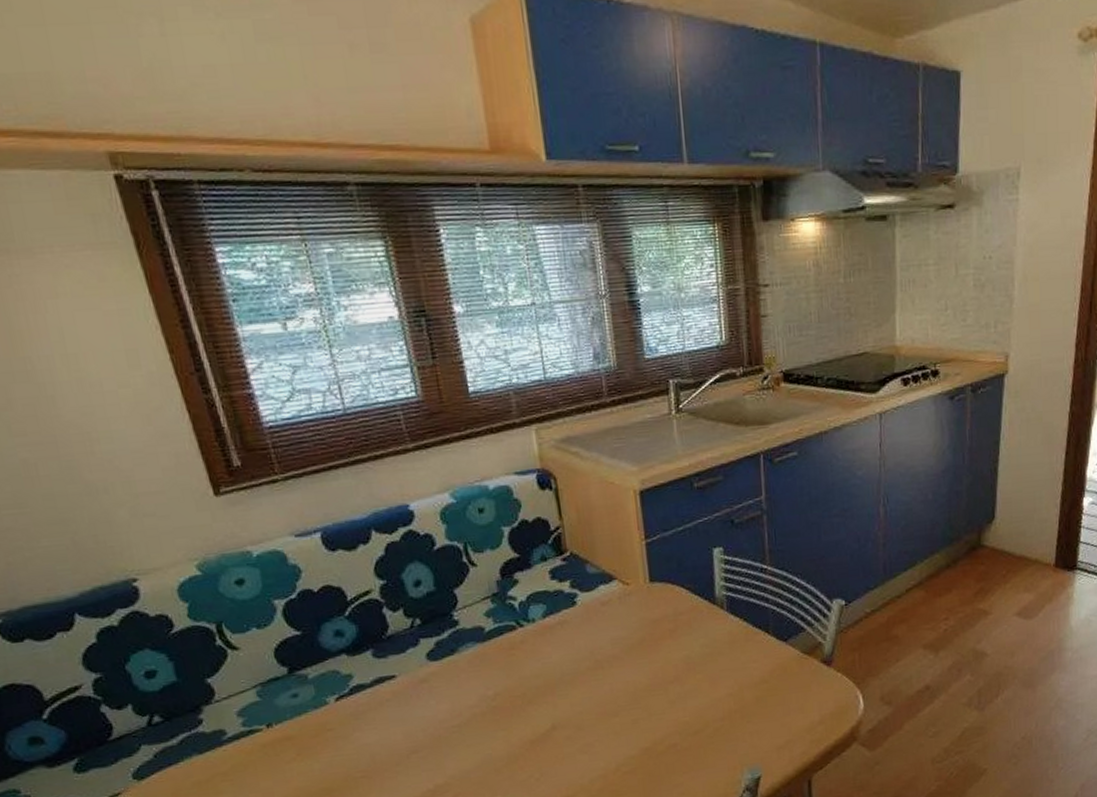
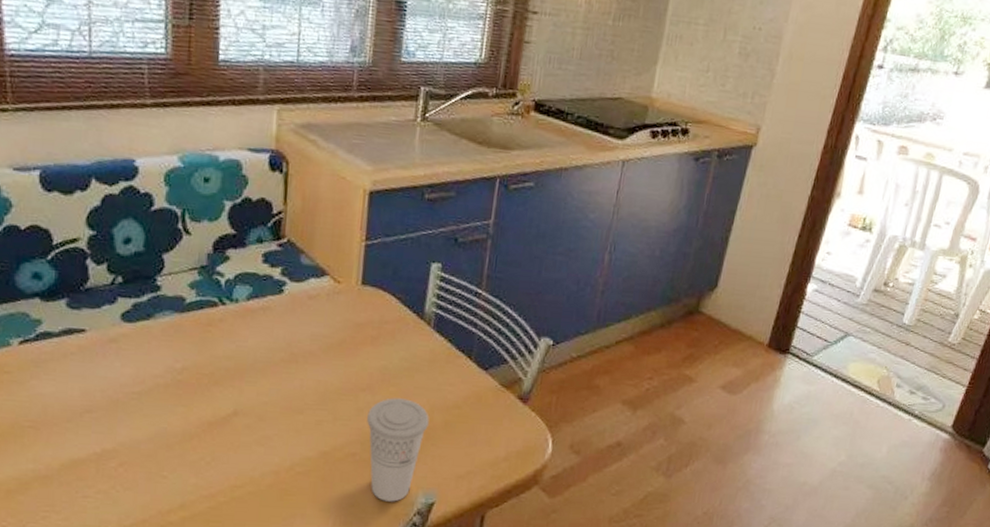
cup: none [680,683,741,784] -> present [367,398,429,502]

